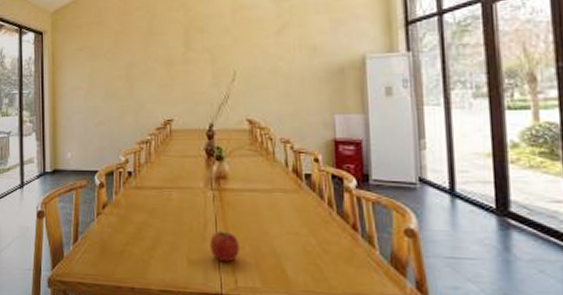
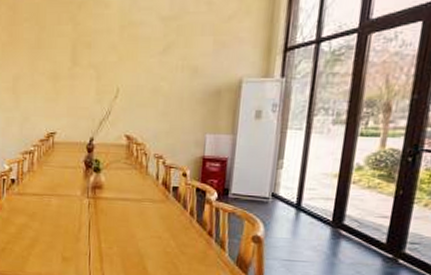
apple: present [210,230,239,263] -> none [83,233,108,260]

